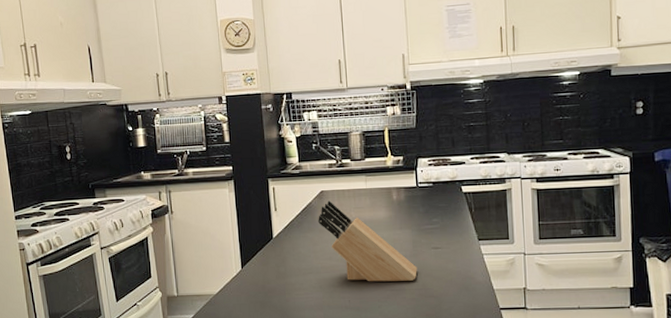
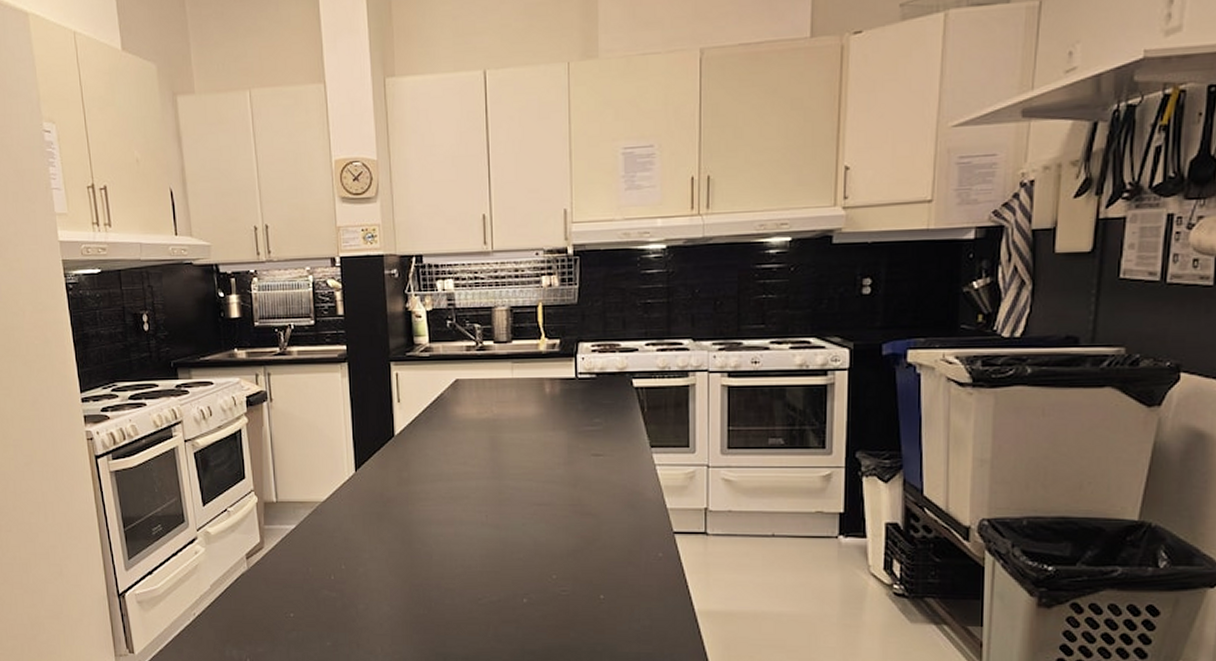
knife block: present [318,200,417,282] -> none [451,392,572,494]

